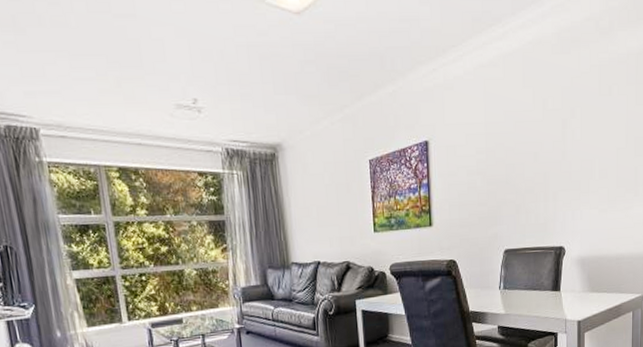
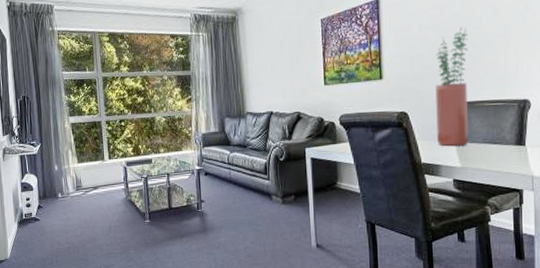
vase: none [482,174,512,294] -> present [435,27,469,147]

